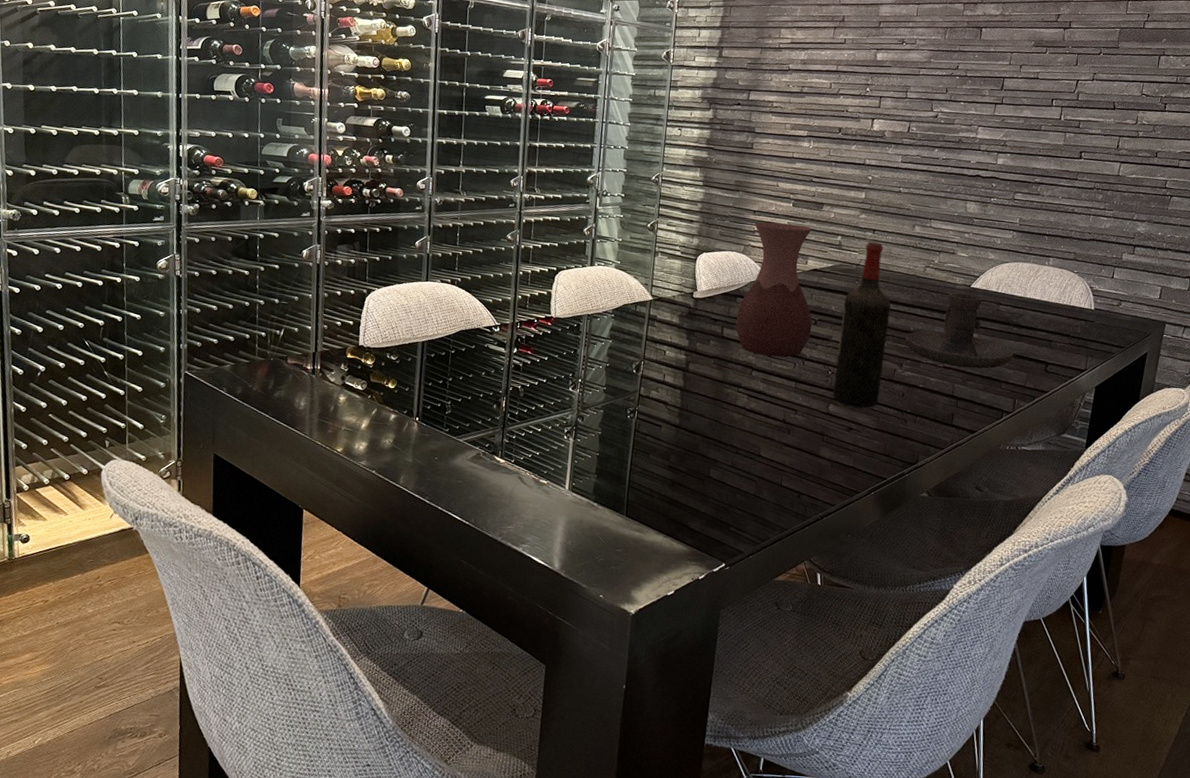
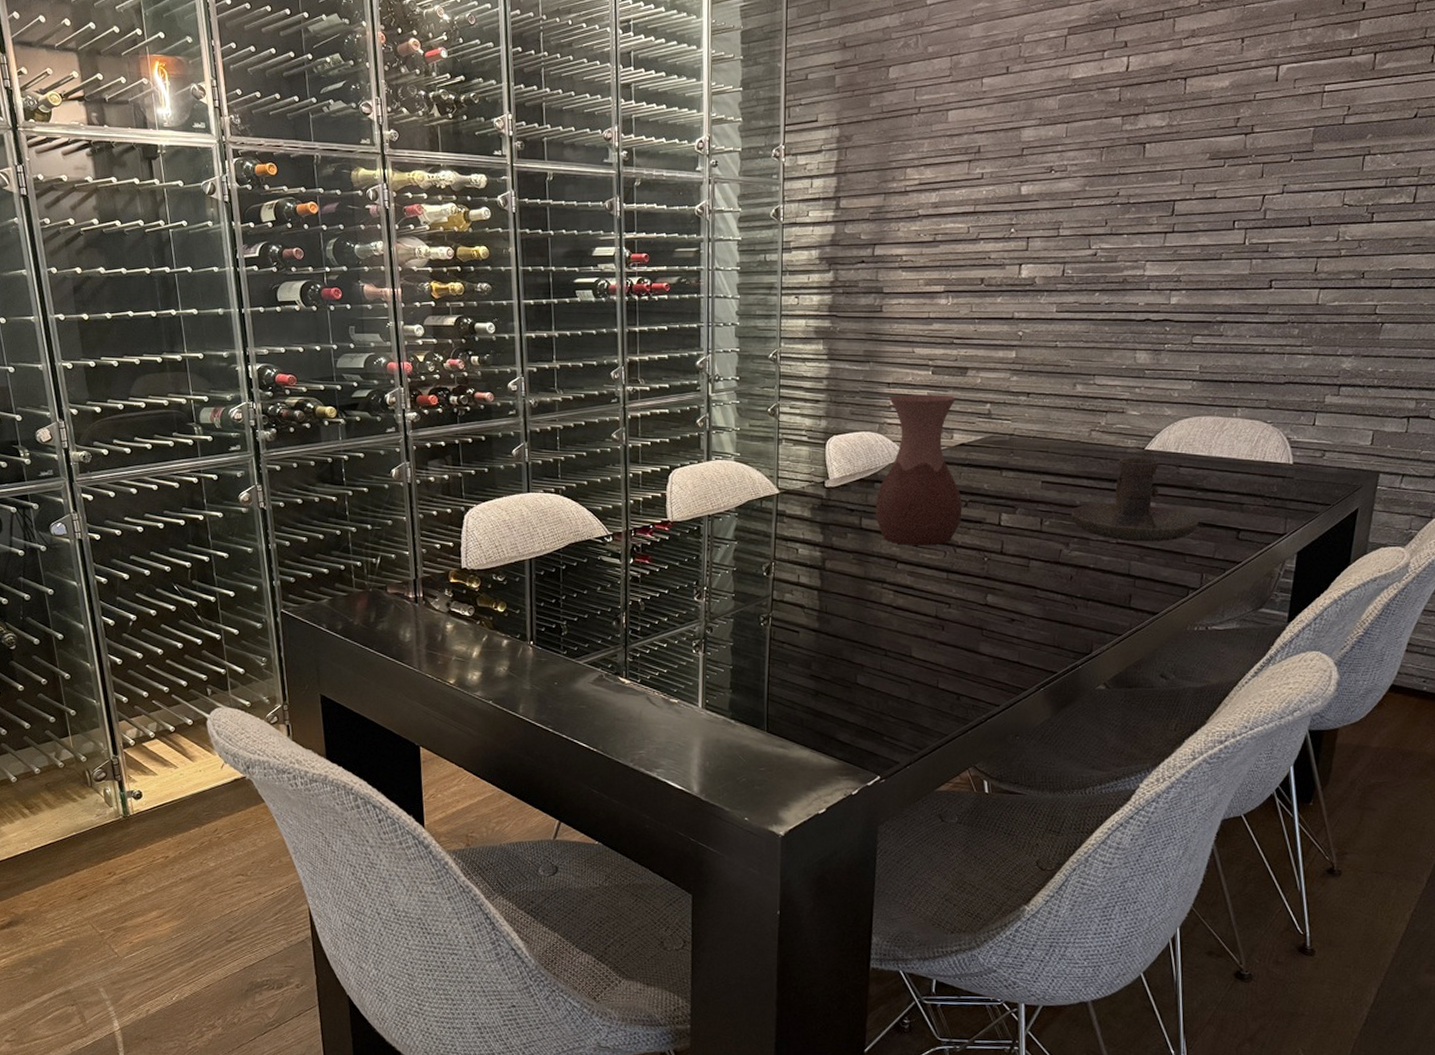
wine bottle: present [833,241,891,408] -> none [990,407,1052,596]

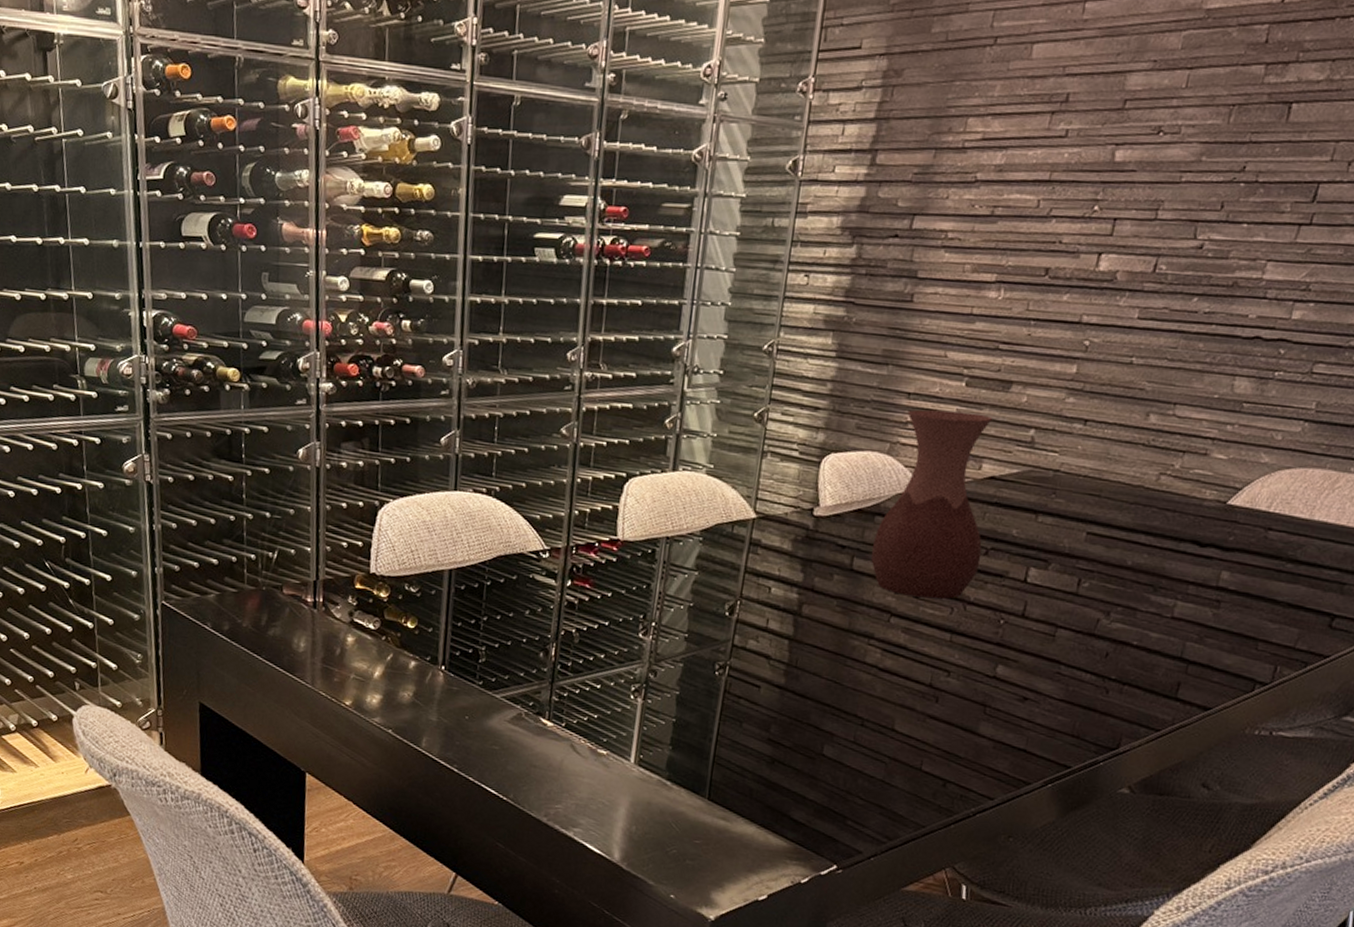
candle holder: present [1071,458,1199,542] -> none [1117,512,1283,622]

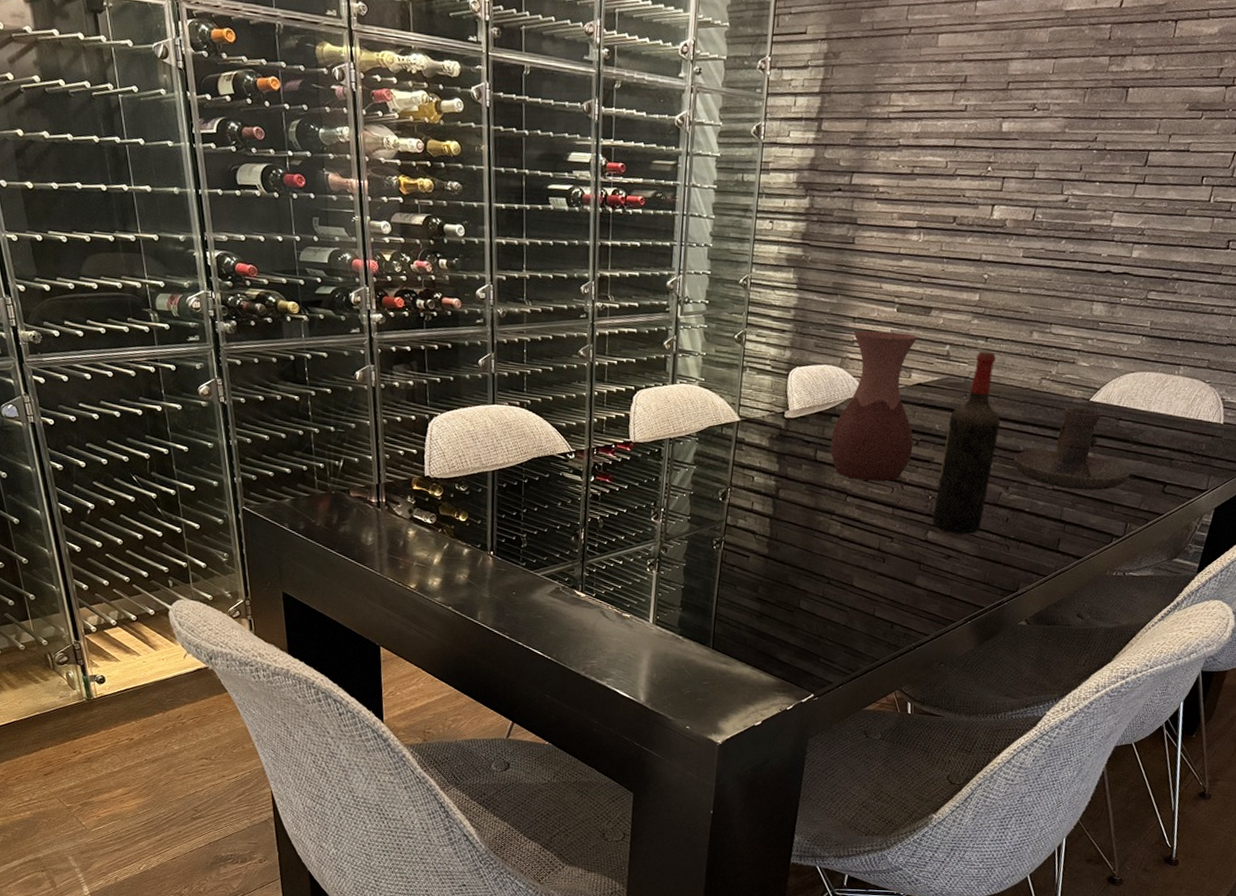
wine bottle: none [1003,437,1101,672] -> present [932,350,1000,535]
candle holder: none [1117,512,1283,622] -> present [1013,407,1131,491]

